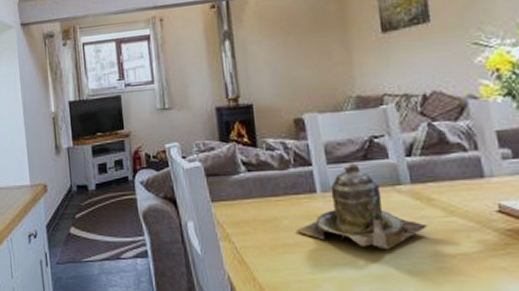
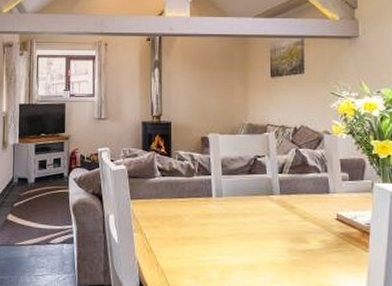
teapot: present [295,163,428,250] -> none [193,175,289,245]

